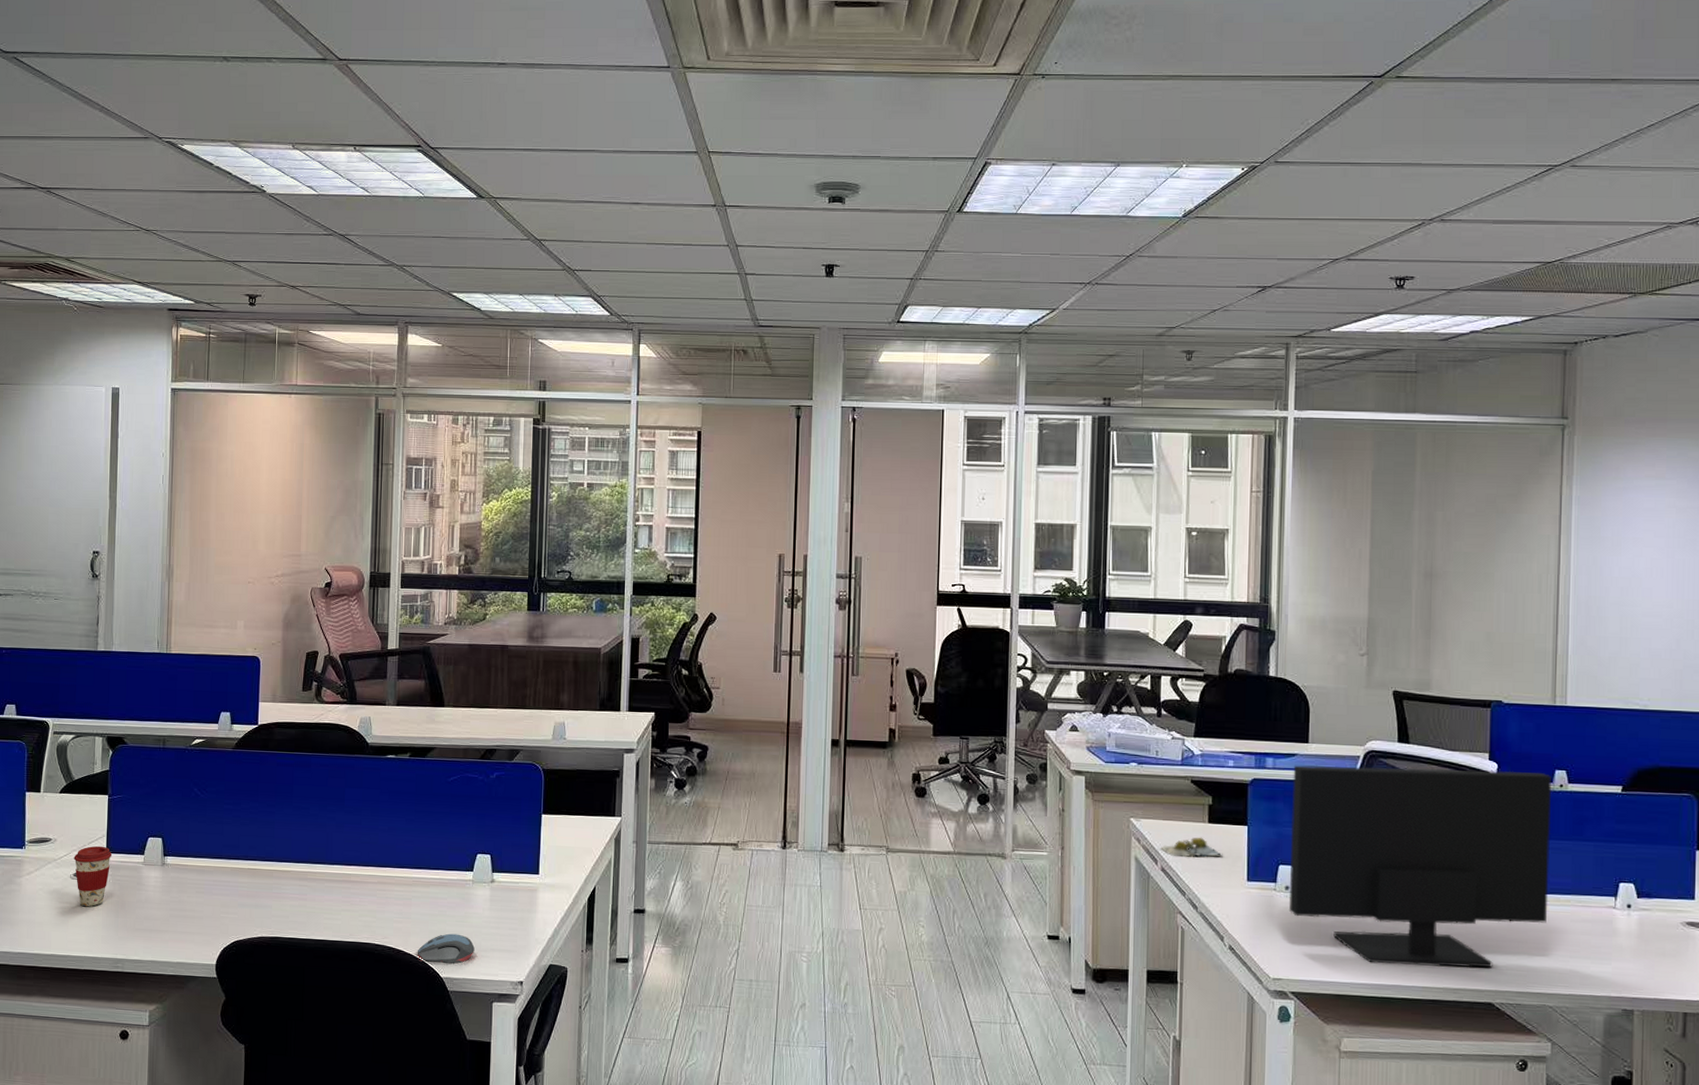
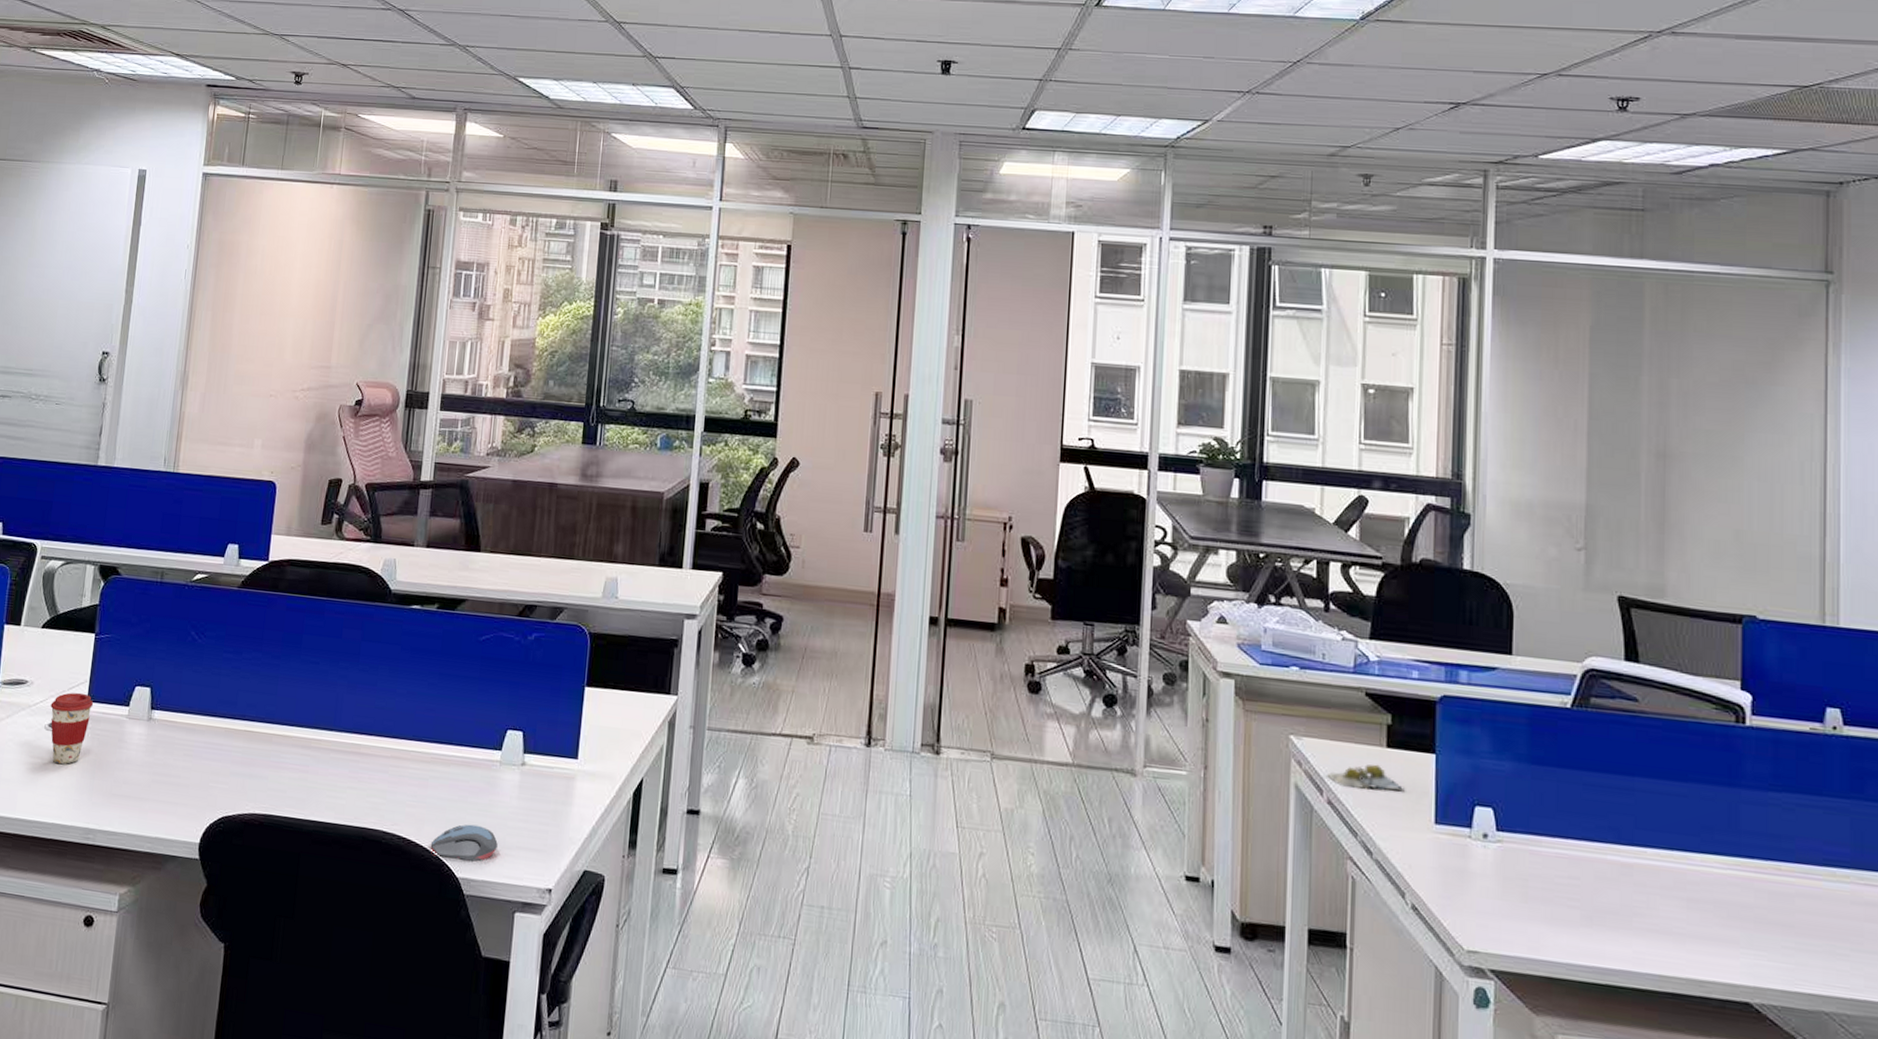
monitor: present [1288,765,1552,968] -> none [1487,681,1823,957]

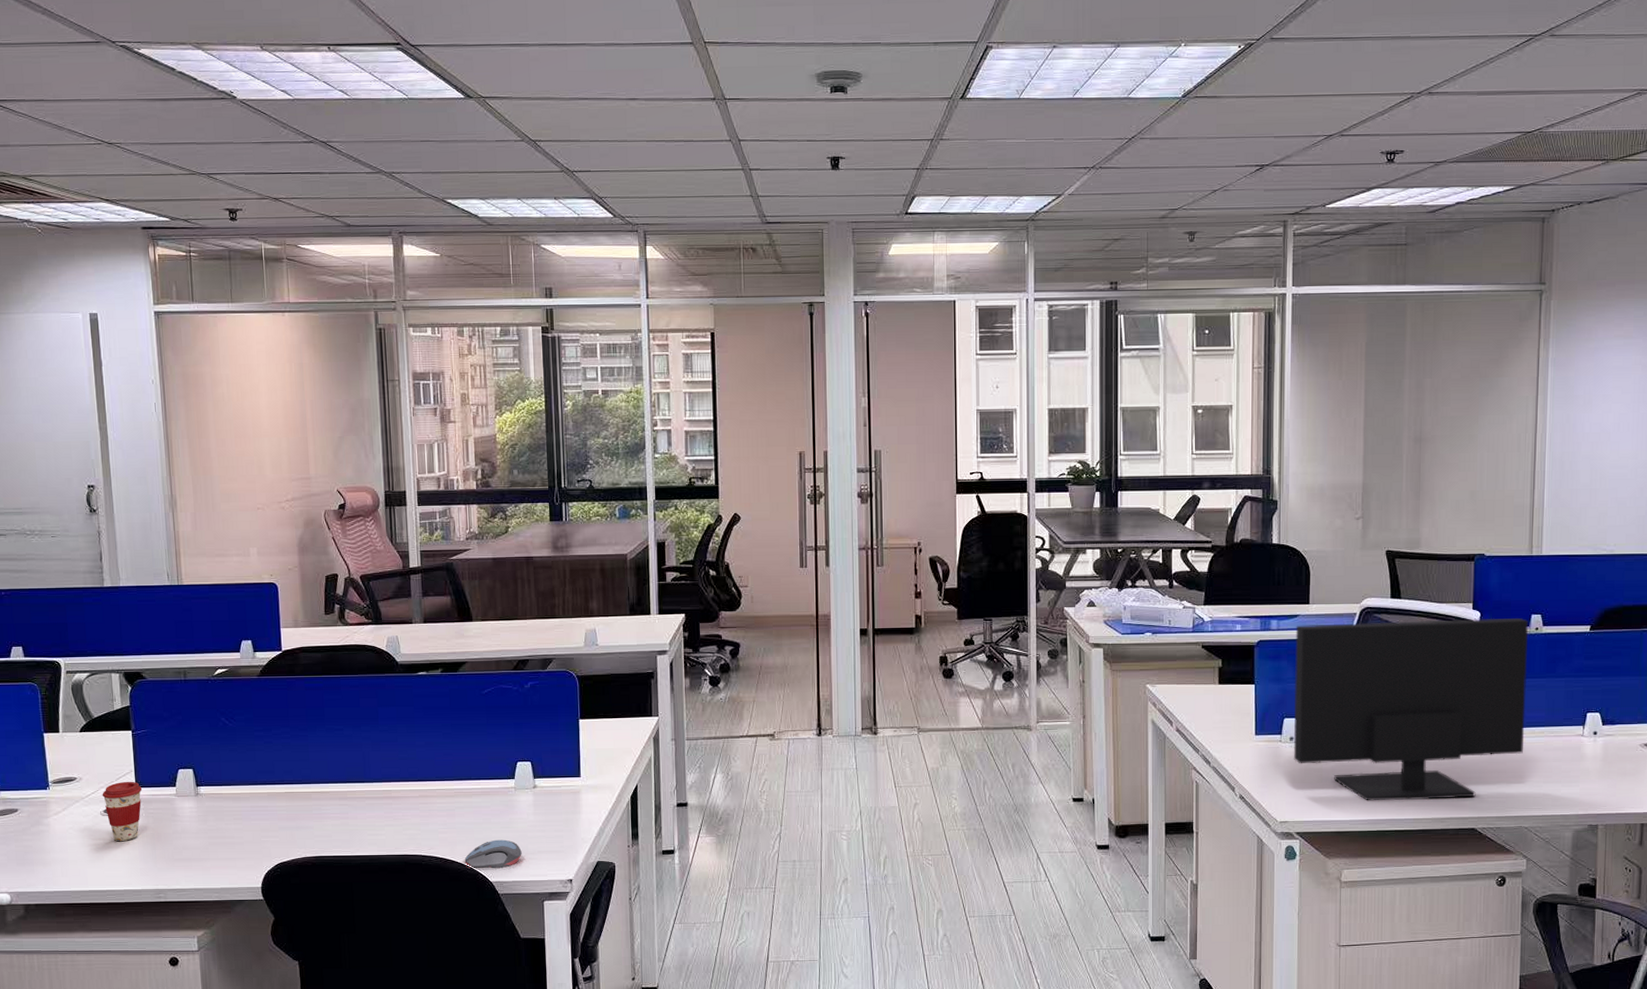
succulent plant: present [1327,764,1405,790] -> none [1175,697,1233,718]
monitor: none [1487,681,1823,957] -> present [1293,617,1528,801]

